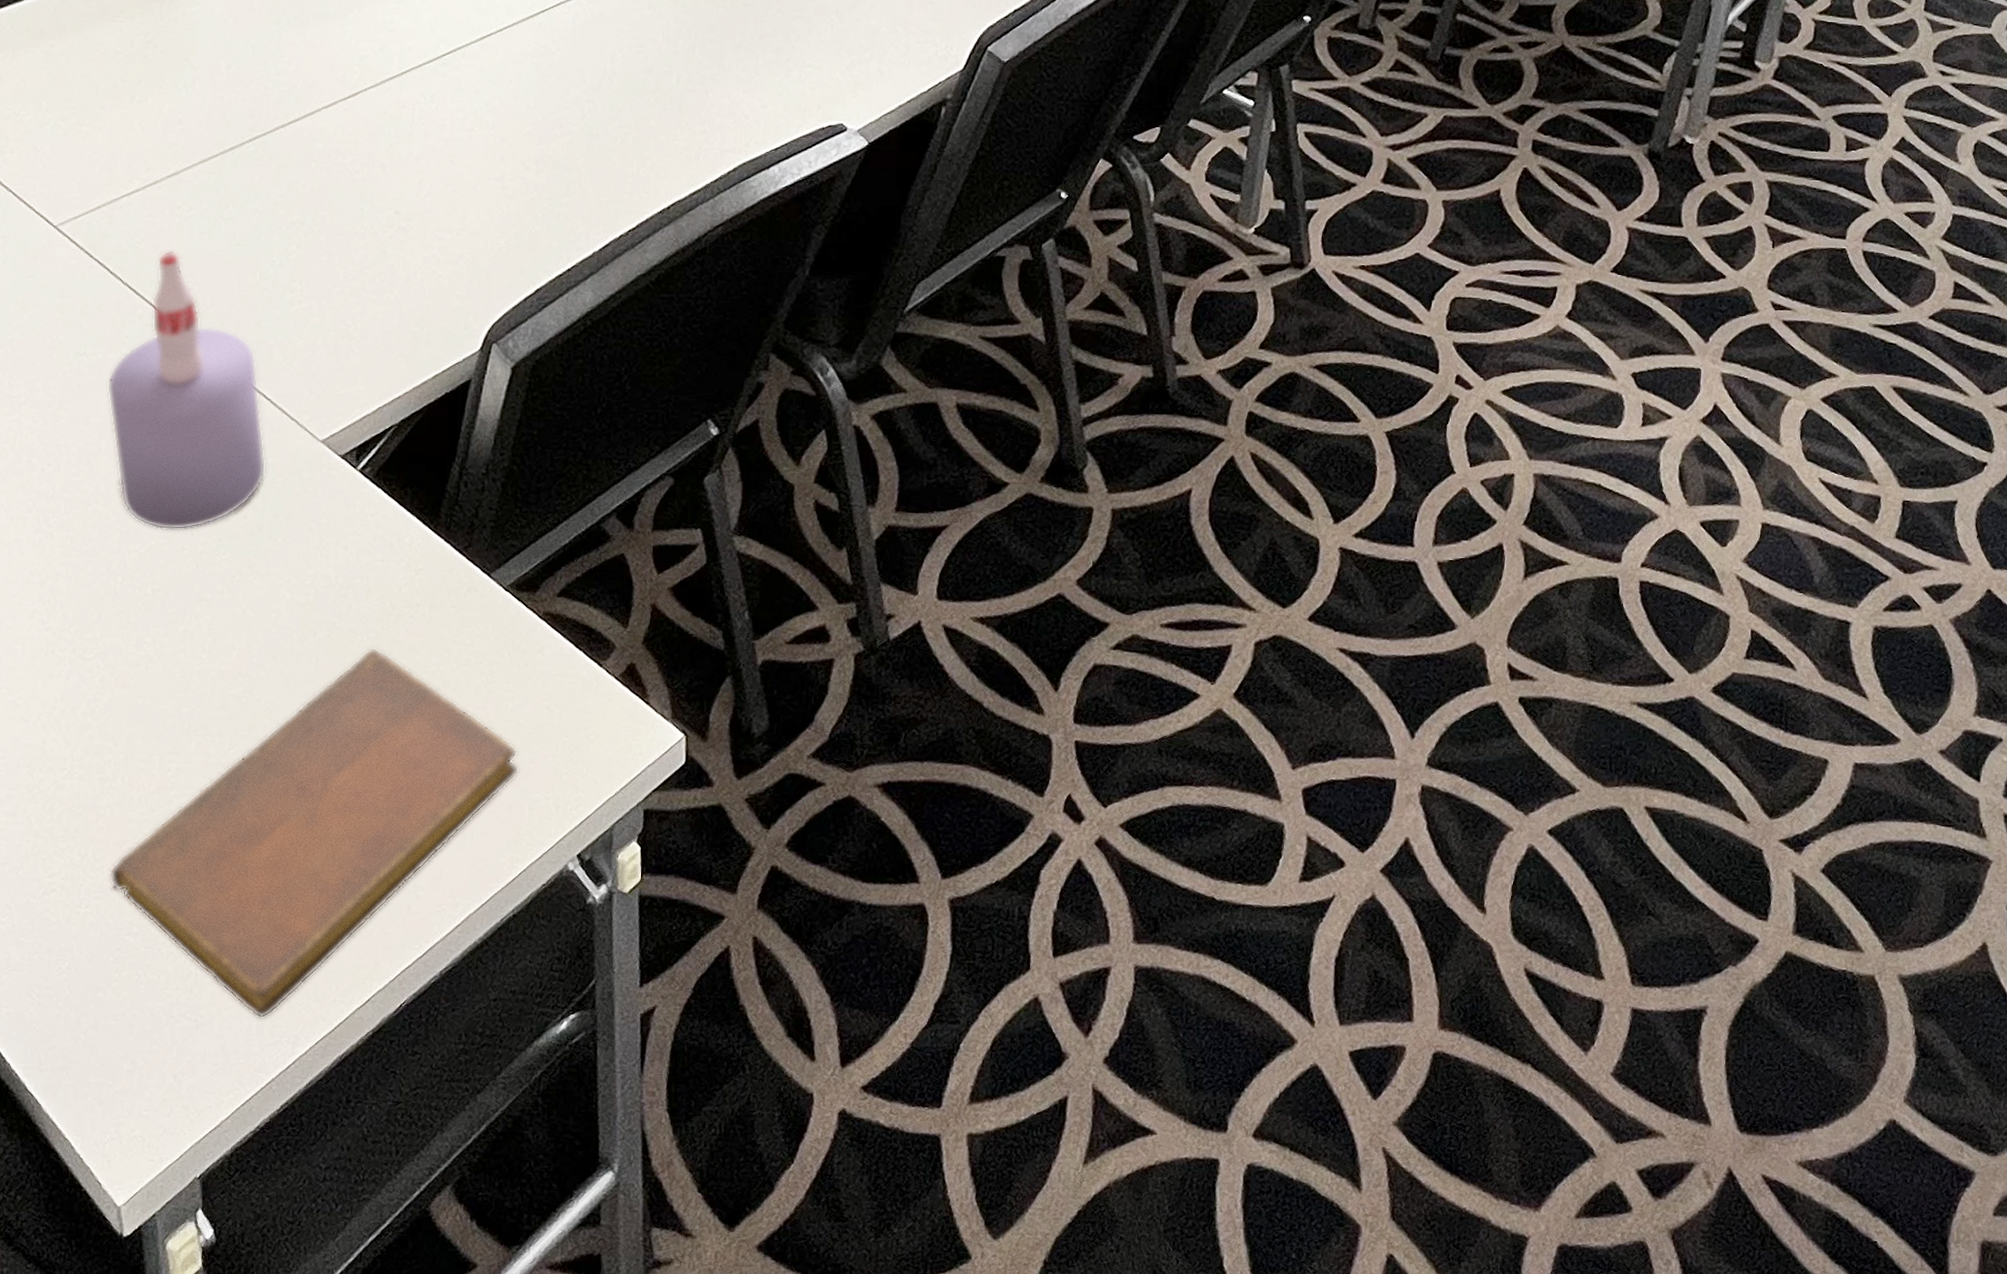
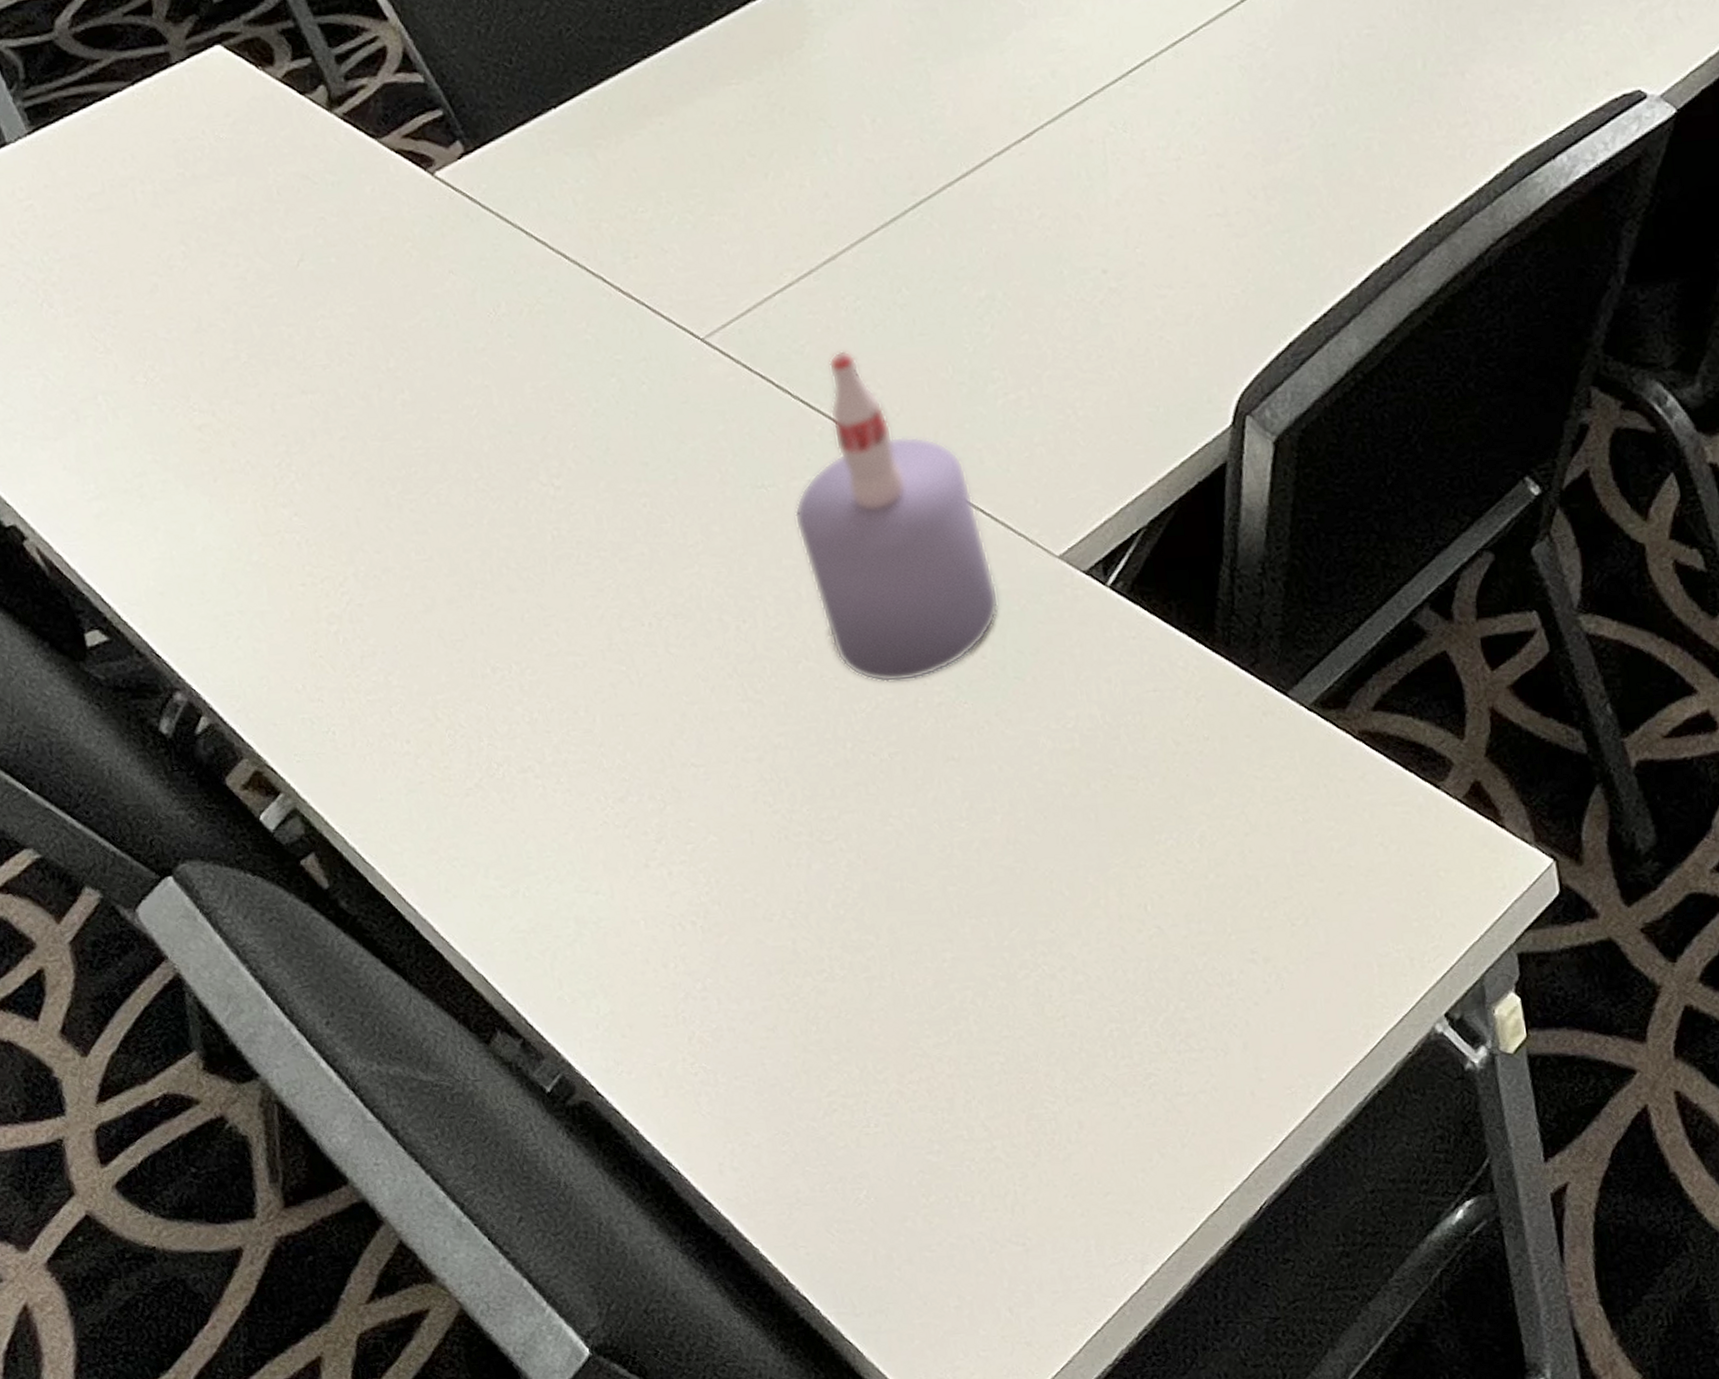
notebook: present [109,647,520,1019] -> none [895,793,1360,1237]

